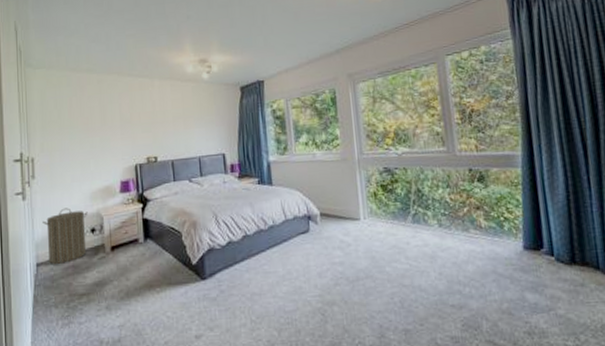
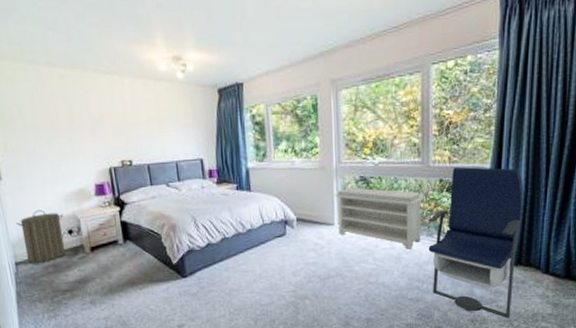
bench: none [359,178,457,247] -> present [335,186,424,249]
armchair: none [461,155,575,331] -> present [428,167,524,319]

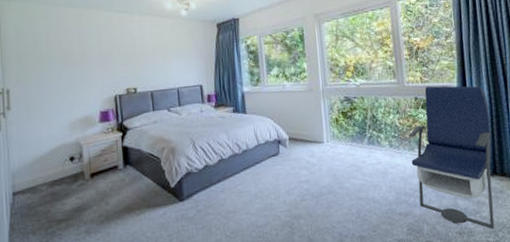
laundry hamper: present [16,210,66,263] -> none [19,137,66,193]
bench: present [335,186,424,249] -> none [323,106,404,164]

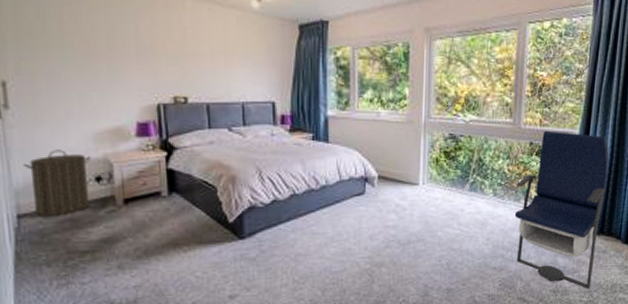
laundry hamper: none [19,137,66,193] -> present [23,149,91,216]

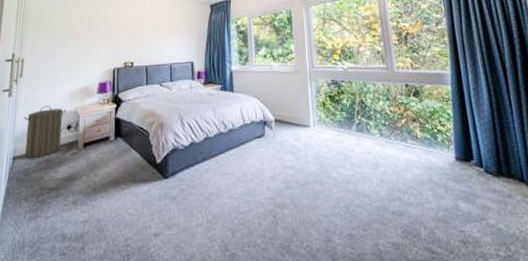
armchair: present [514,130,609,289] -> none [400,73,506,241]

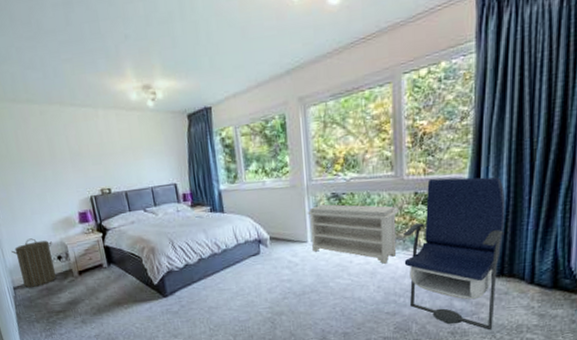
bench: none [310,89,396,155] -> present [307,203,399,264]
armchair: none [400,73,506,241] -> present [403,177,506,331]

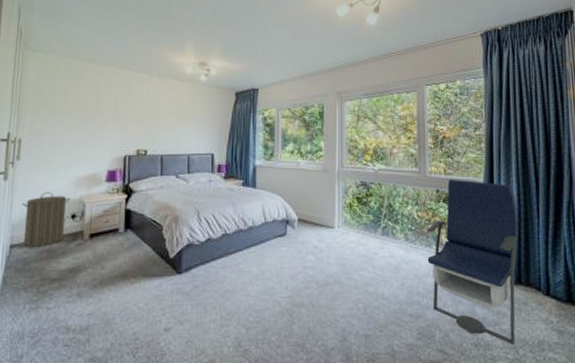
bench: present [307,203,399,264] -> none [336,190,422,259]

